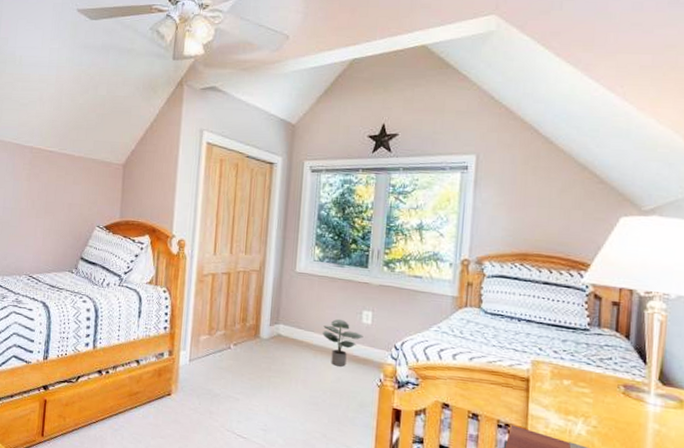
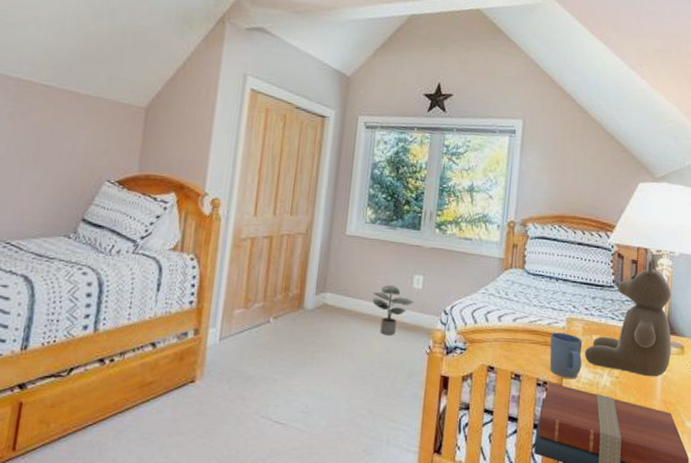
mug: none [512,374,552,425] -> present [549,332,583,380]
teddy bear: none [553,300,667,431] -> present [584,258,672,377]

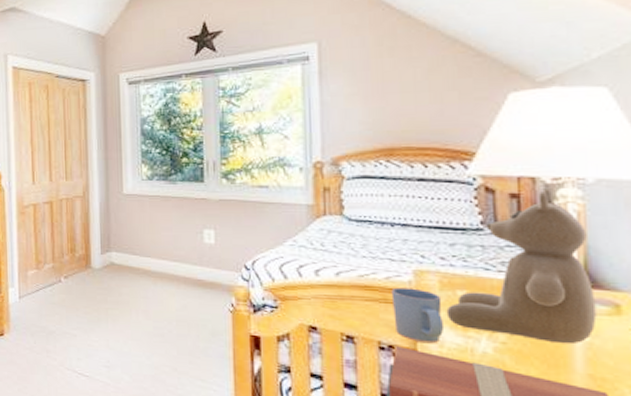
potted plant: present [372,285,414,335] -> none [160,242,207,293]

